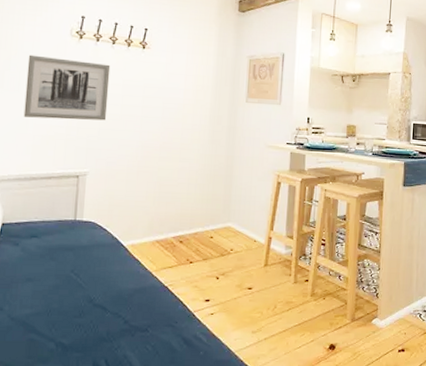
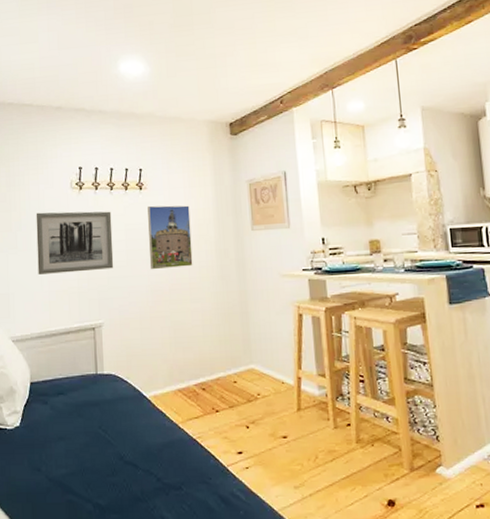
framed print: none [143,65,190,128] -> present [148,205,193,270]

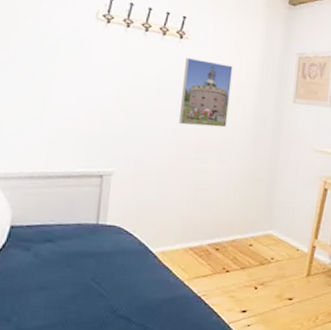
wall art: present [36,211,114,275] -> none [38,37,143,116]

